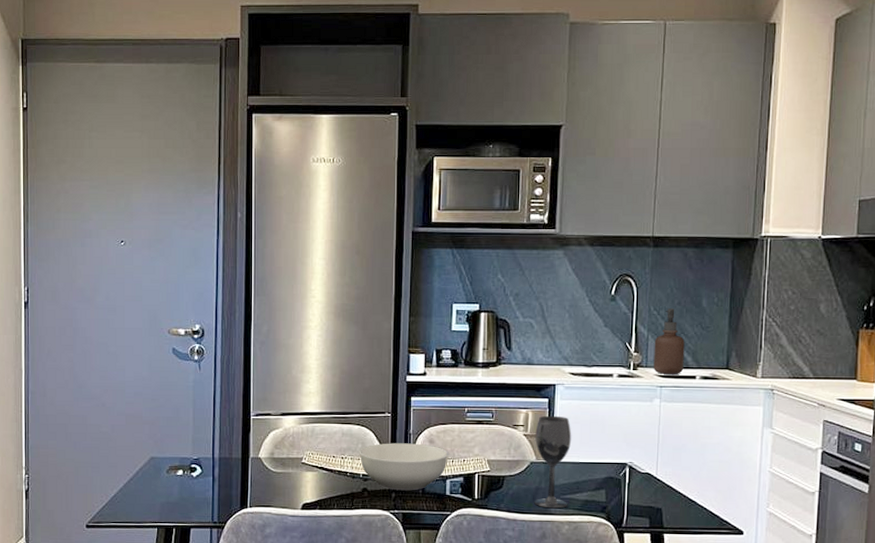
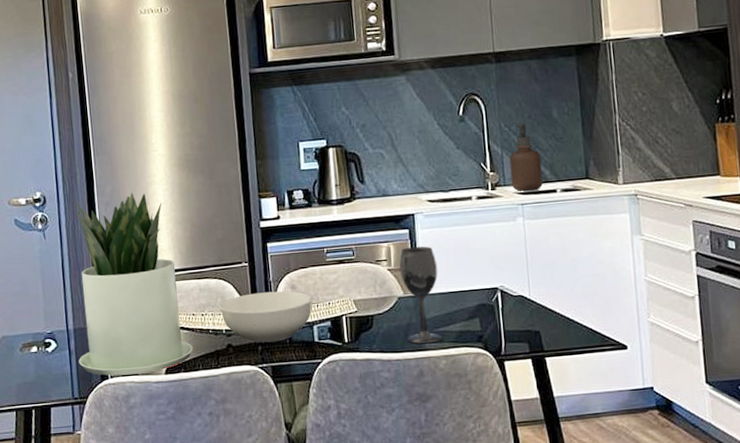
planter: none [221,335,330,507] -> present [74,193,193,376]

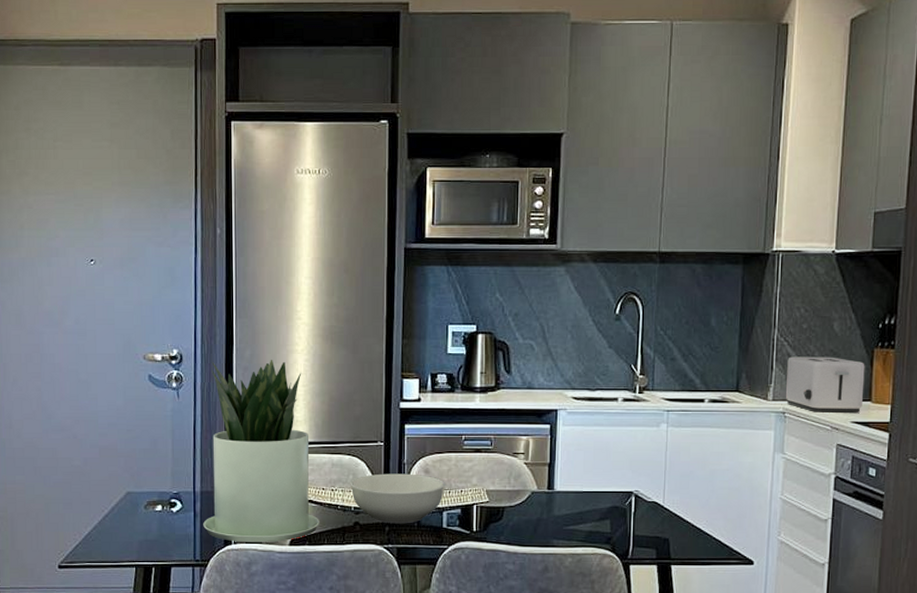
wine glass: present [399,246,443,344] -> none [535,442,575,541]
soap dispenser: present [509,123,543,191] -> none [660,328,693,397]
toaster: none [632,136,712,192] -> present [785,356,865,413]

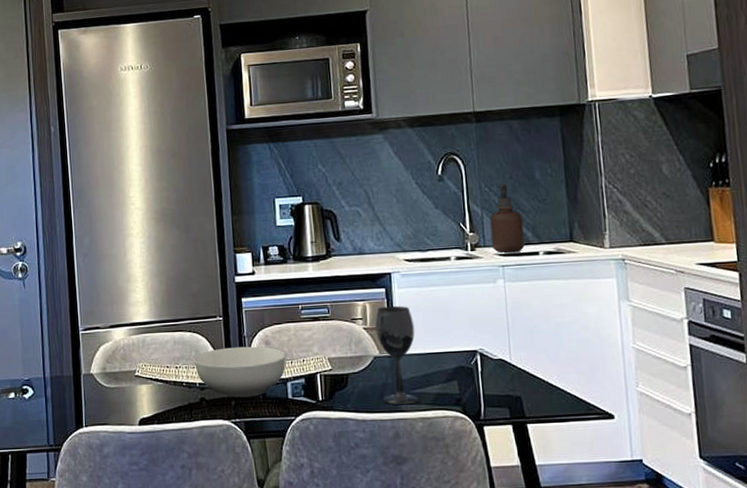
planter: present [203,360,319,543] -> none [53,245,166,425]
wine glass: none [535,442,575,541] -> present [375,305,419,405]
soap dispenser: none [660,328,693,397] -> present [489,183,525,253]
toaster: present [785,356,865,413] -> none [619,199,706,257]

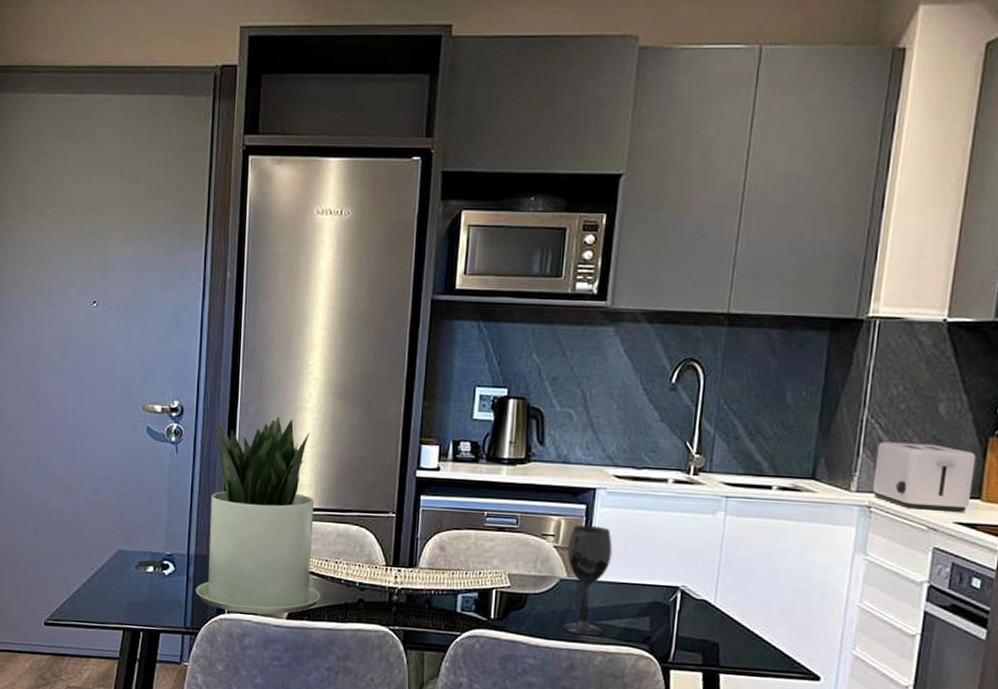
planter: none [53,245,166,425] -> present [196,416,321,615]
bowl: present [193,346,288,398] -> none [356,547,463,605]
soap dispenser: present [489,183,525,253] -> none [719,402,761,483]
toaster: none [619,199,706,257] -> present [872,441,976,512]

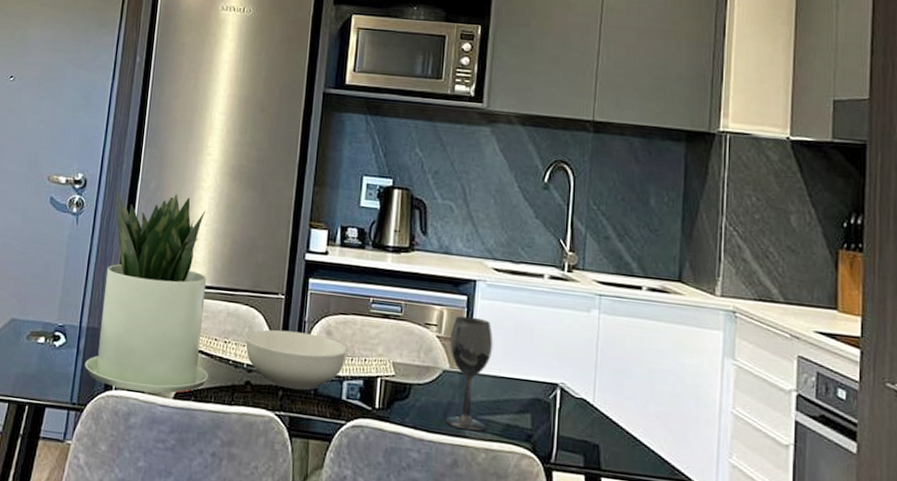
bowl: none [356,547,463,605] -> present [245,329,349,390]
toaster: present [872,441,976,512] -> none [735,249,829,322]

